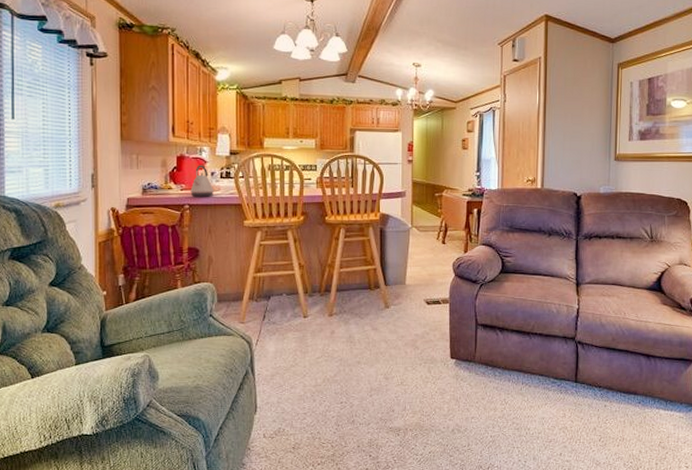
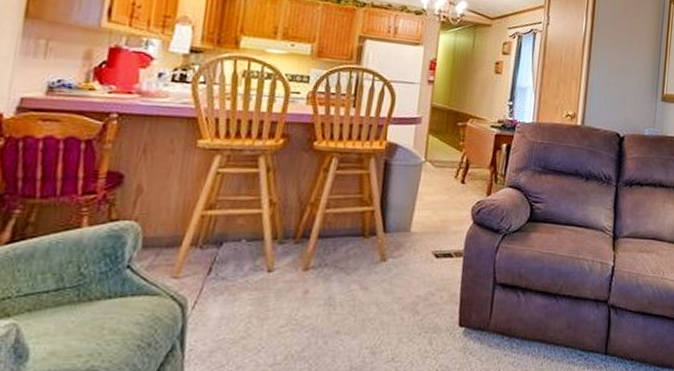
kettle: present [190,165,215,198] -> none [122,61,160,106]

